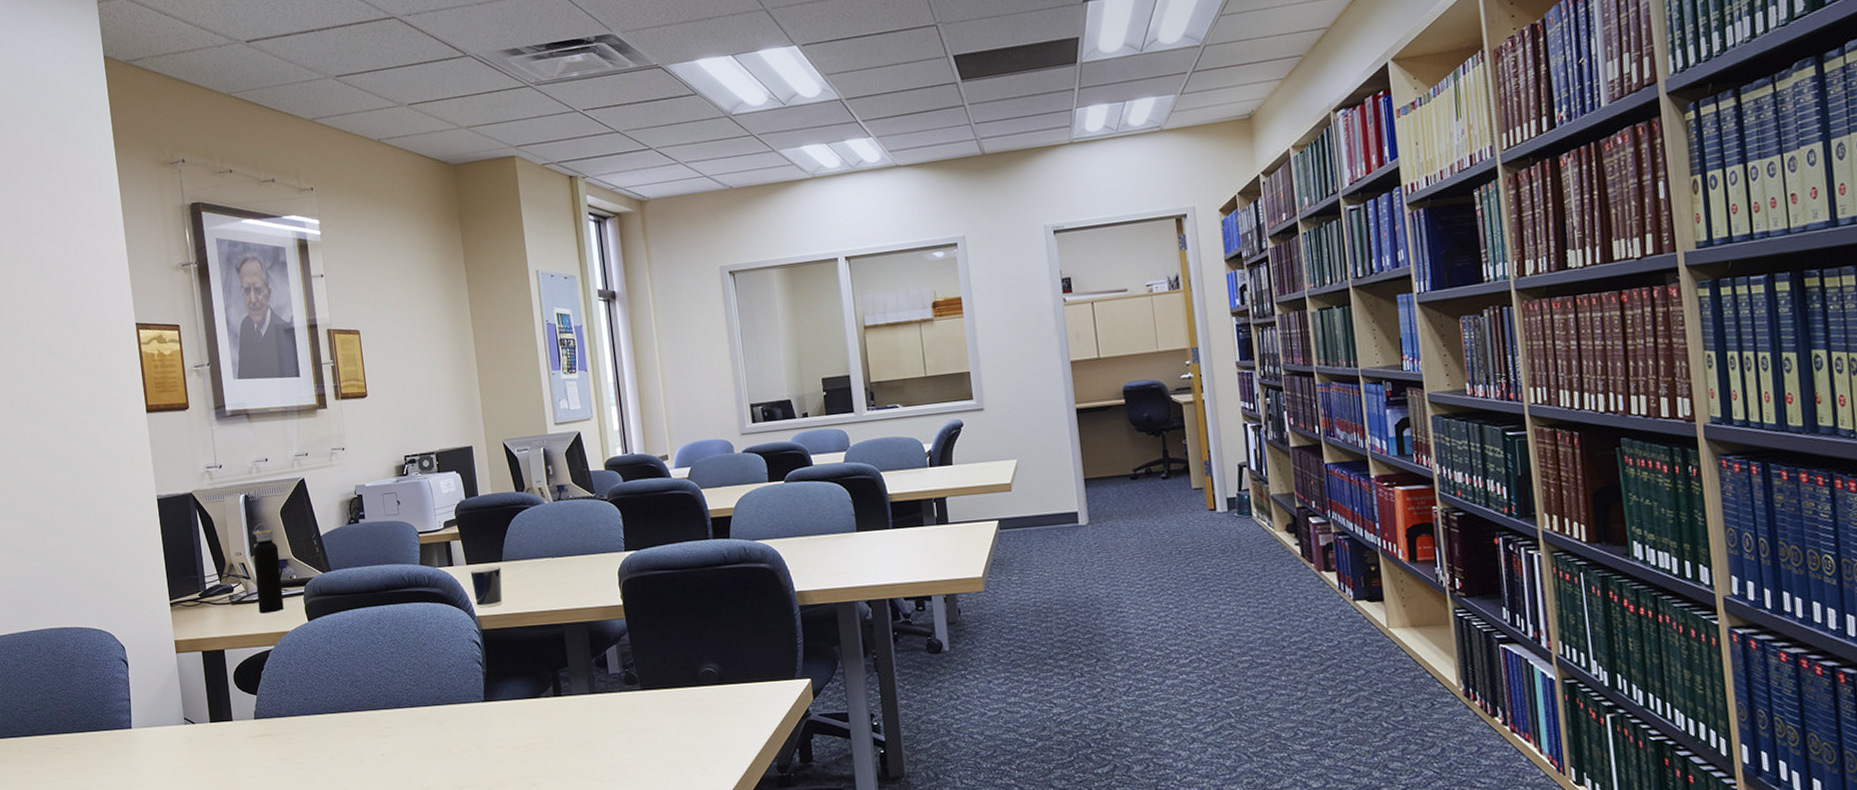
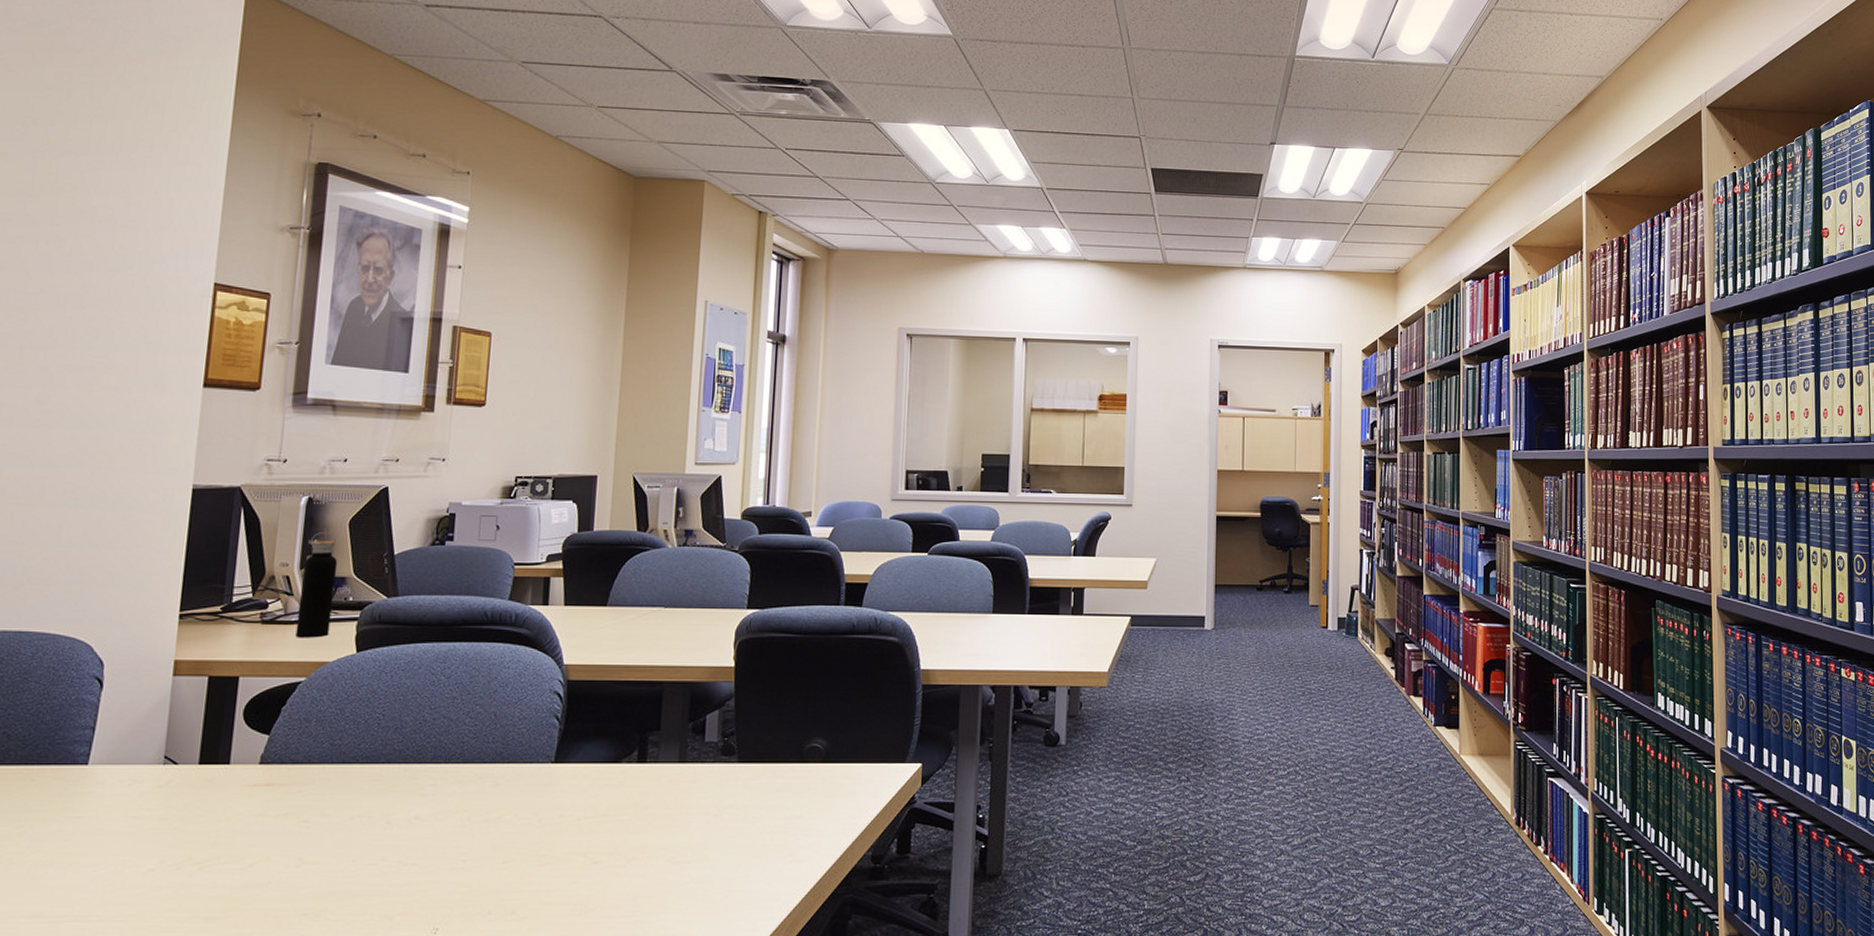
mug: present [470,566,503,608] -> none [566,610,605,656]

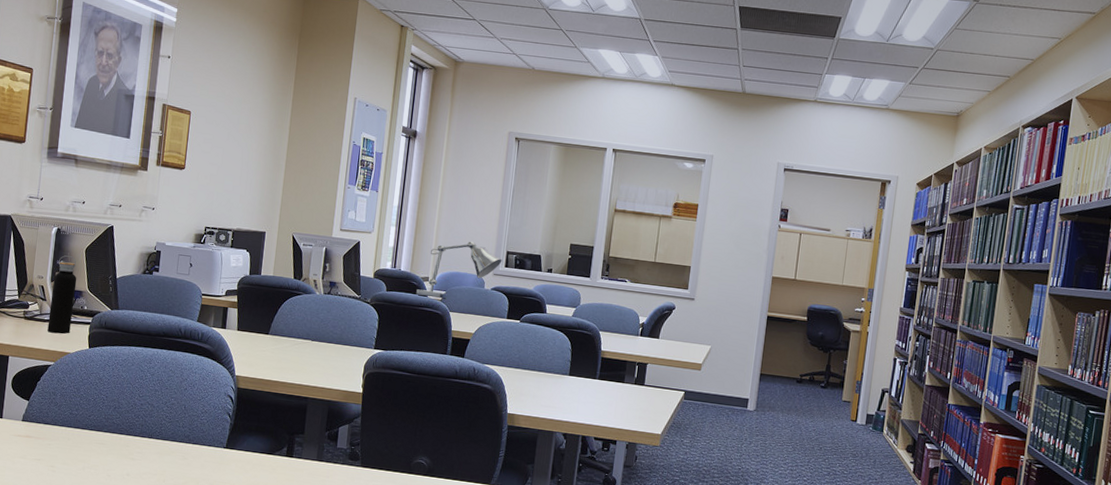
desk lamp: none [795,462,901,536] -> present [415,241,502,299]

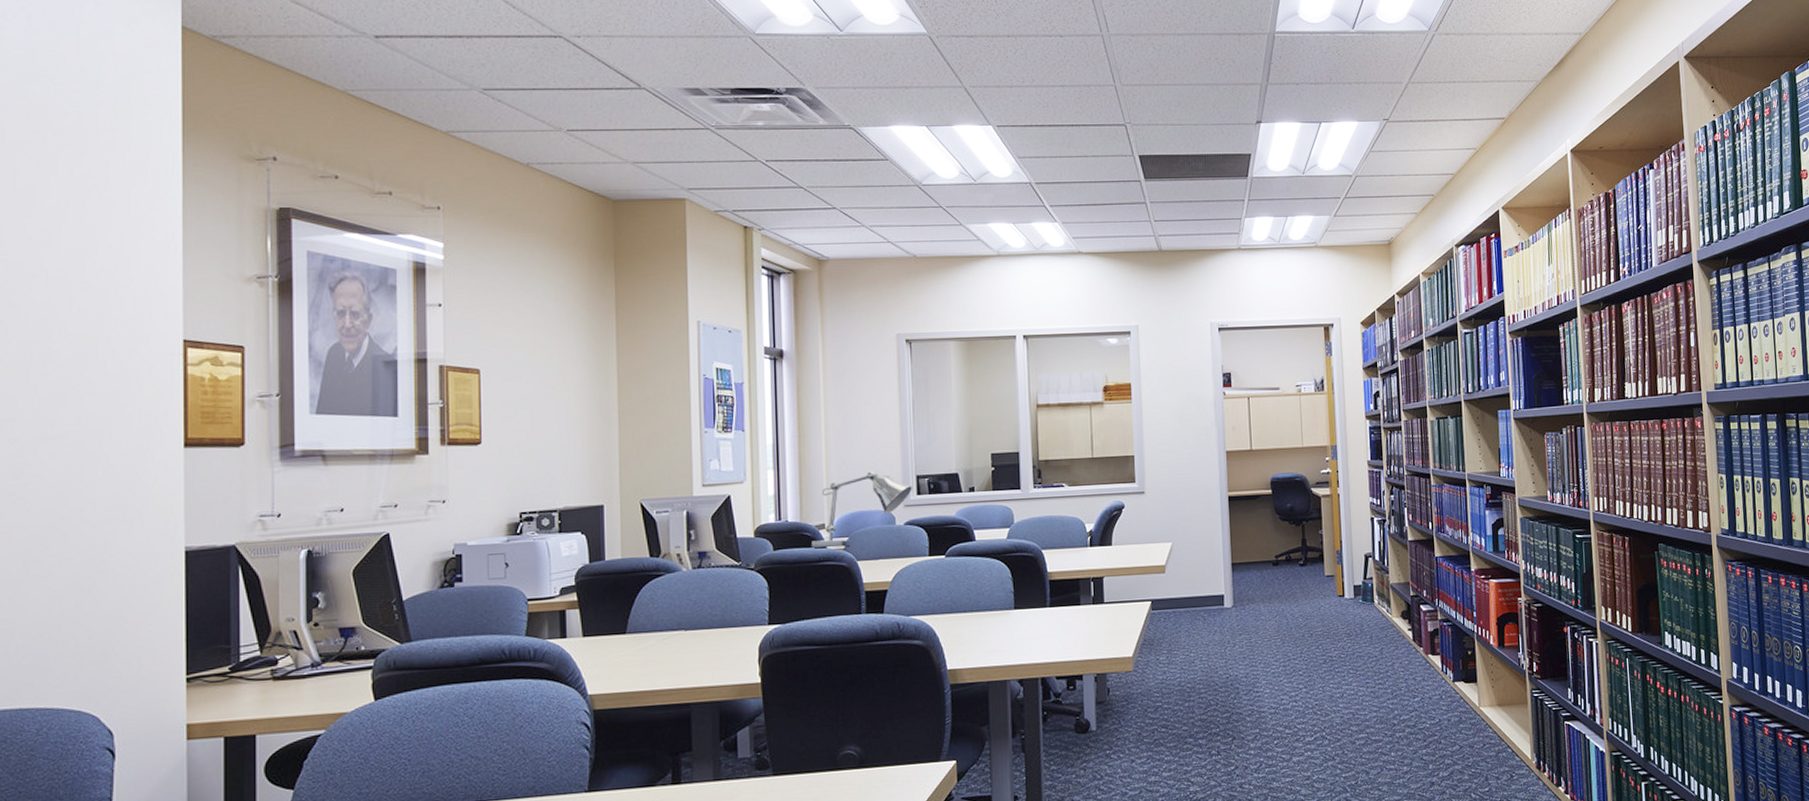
water bottle: present [47,255,77,334] -> none [309,584,345,692]

